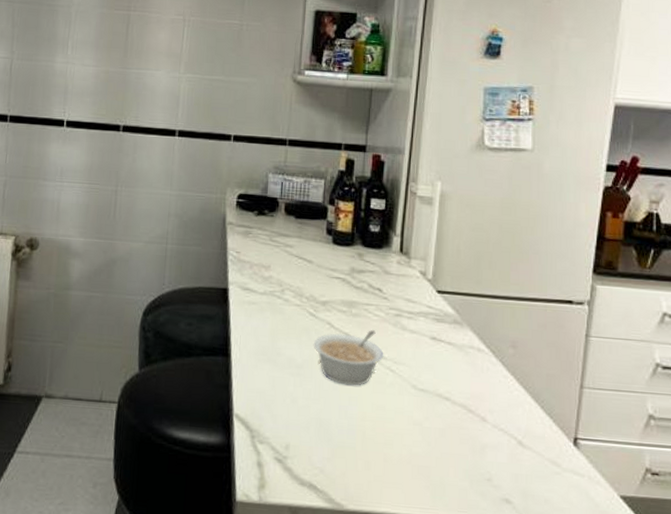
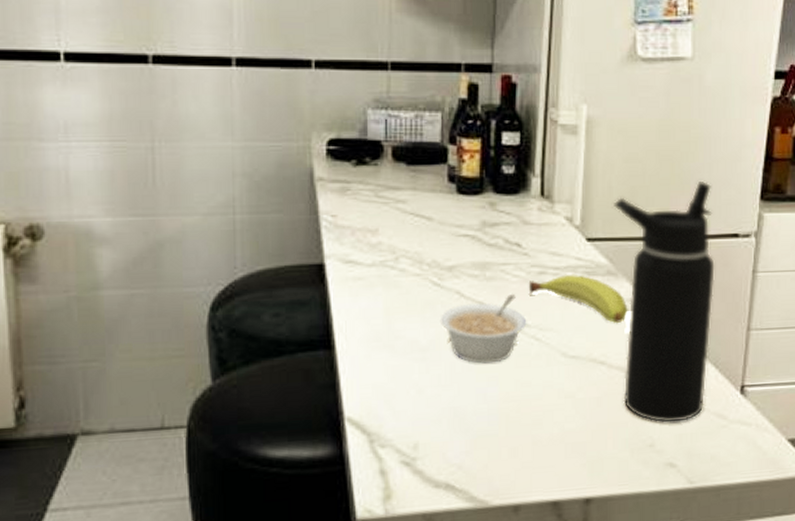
fruit: none [386,318,472,367] -> present [528,274,630,324]
water bottle: none [461,252,550,463] -> present [613,182,715,423]

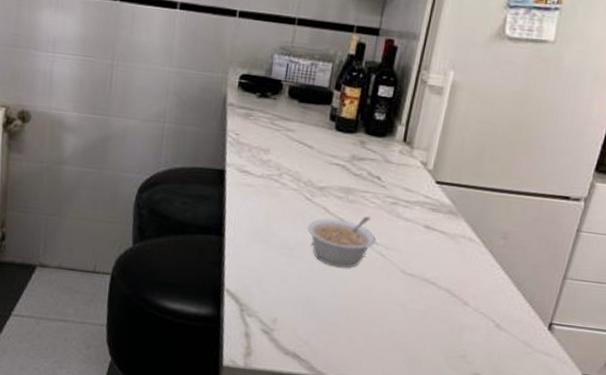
fruit: present [528,274,630,324] -> none [381,207,463,255]
water bottle: present [613,182,715,423] -> none [446,148,552,343]

